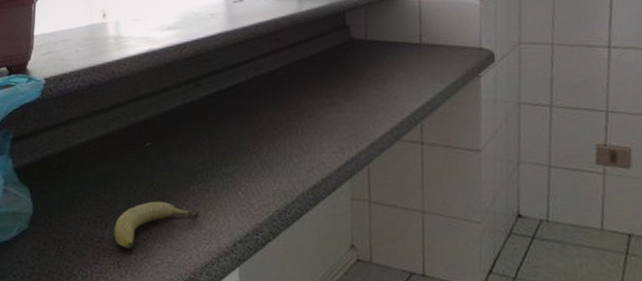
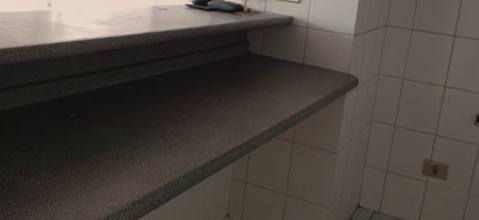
fruit: present [114,201,199,248] -> none [35,161,108,197]

